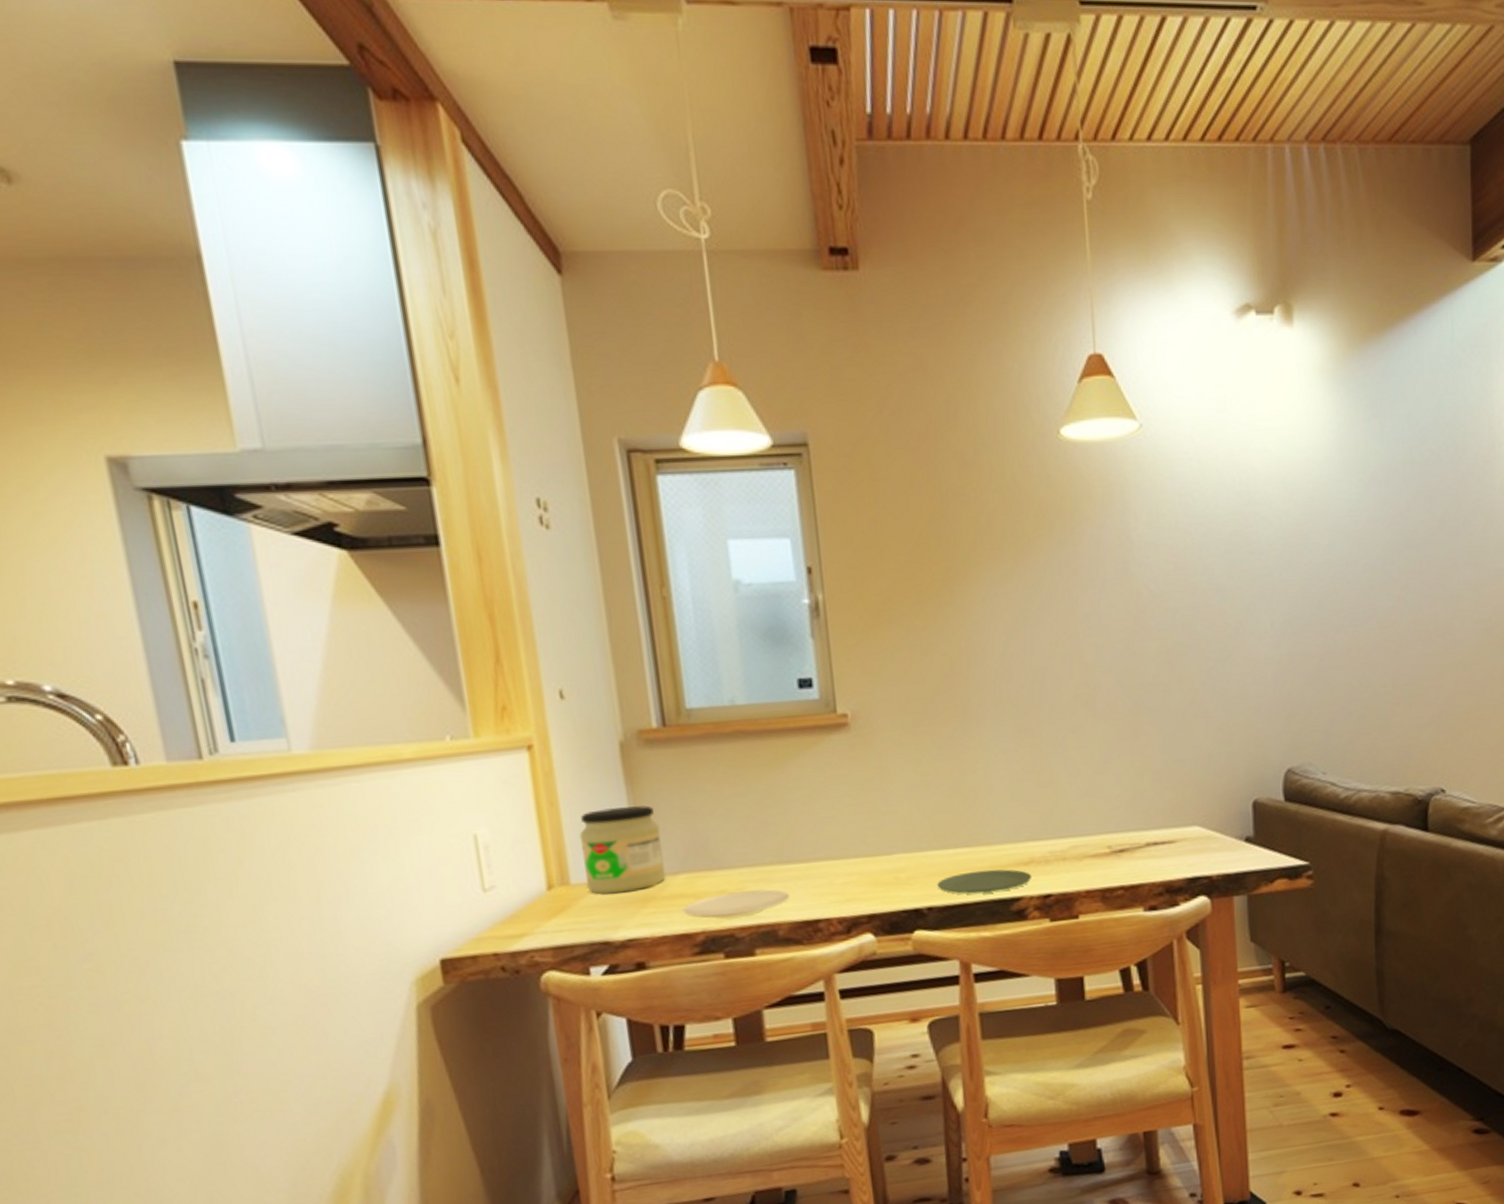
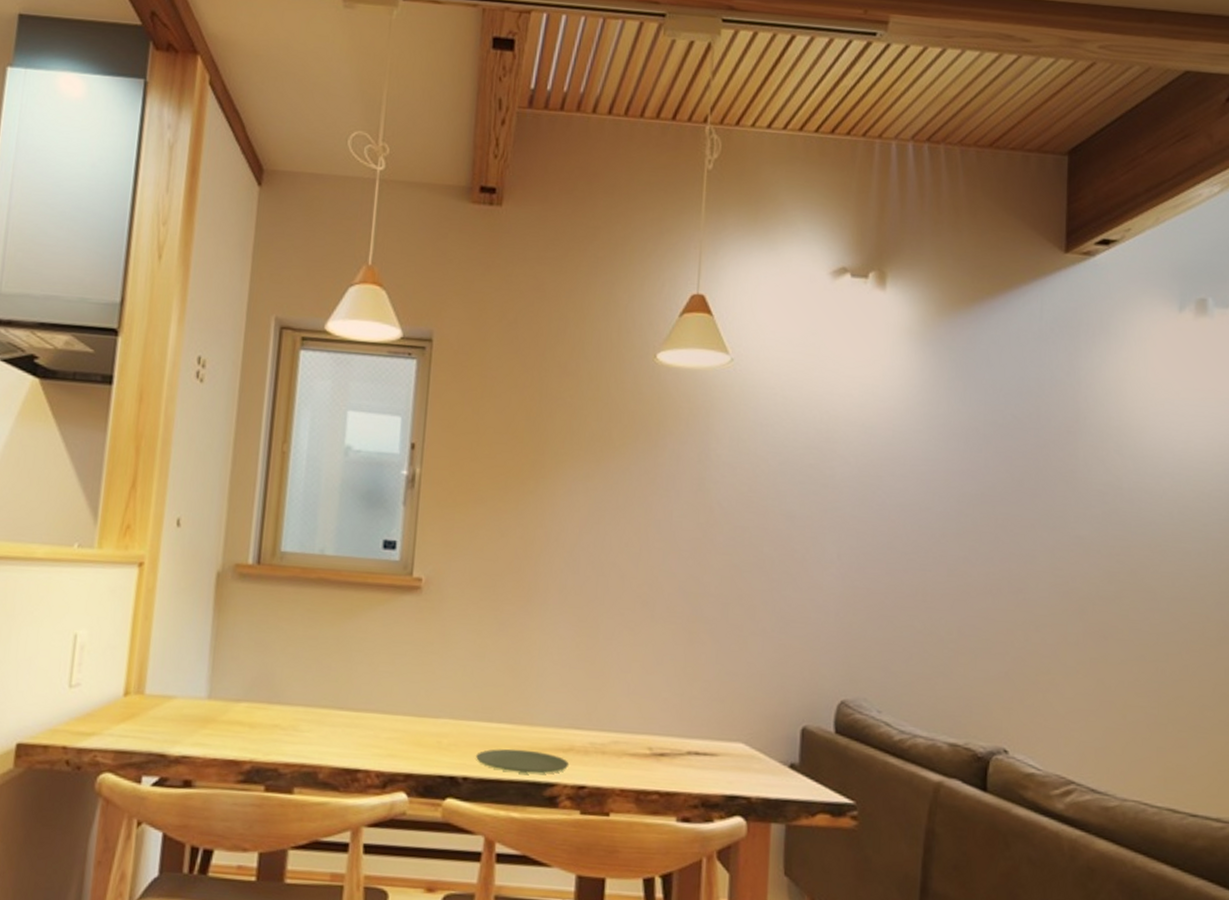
jar: present [579,805,666,894] -> none [157,629,235,711]
plate: present [682,889,790,920] -> none [236,728,337,755]

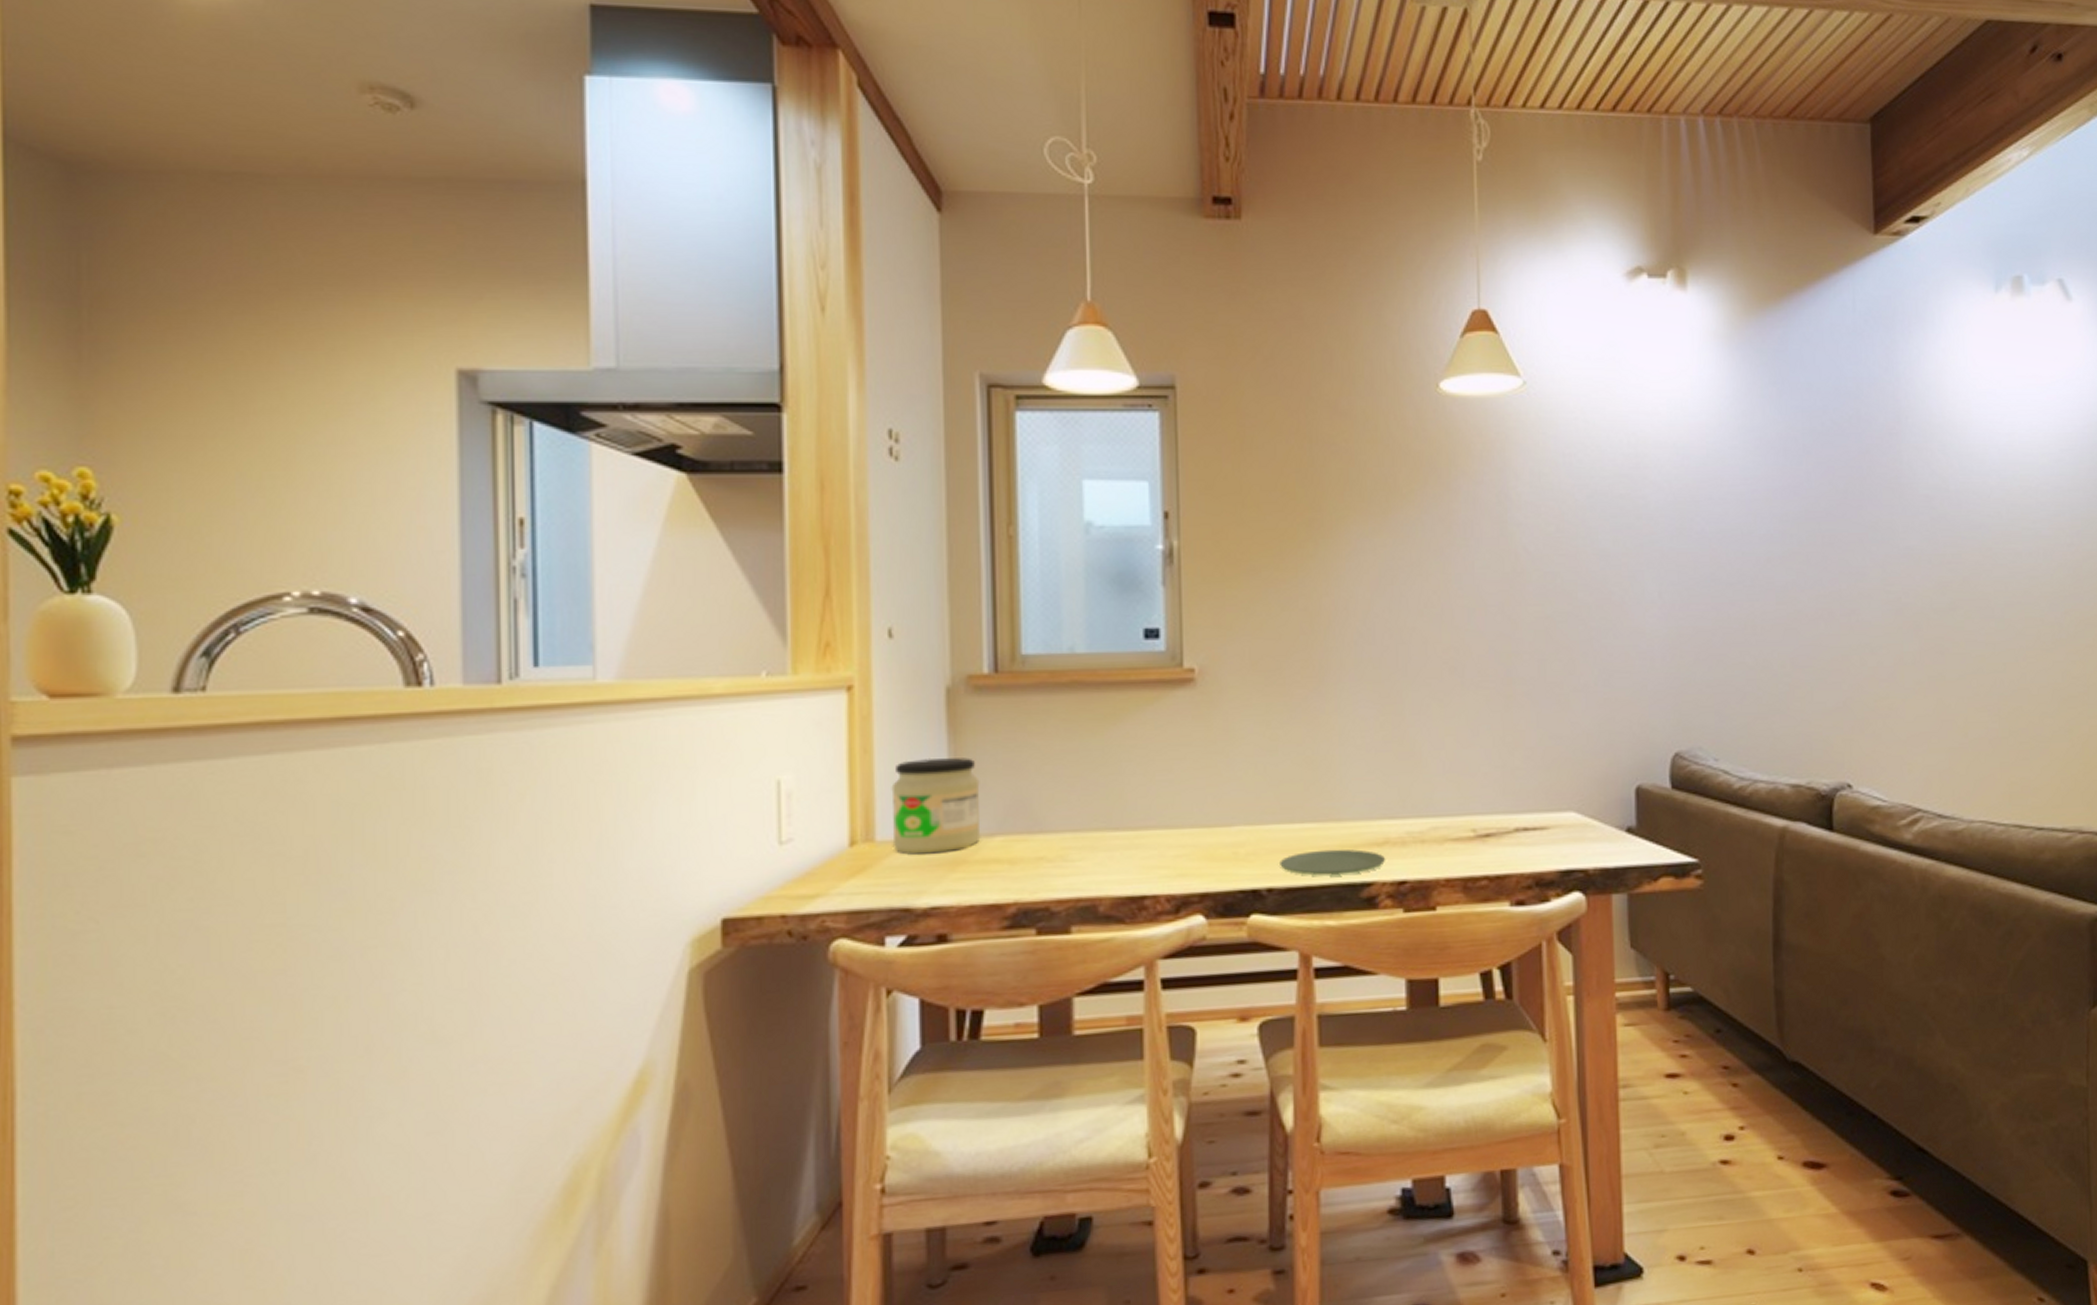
jar: none [157,629,235,711] -> present [891,757,981,854]

